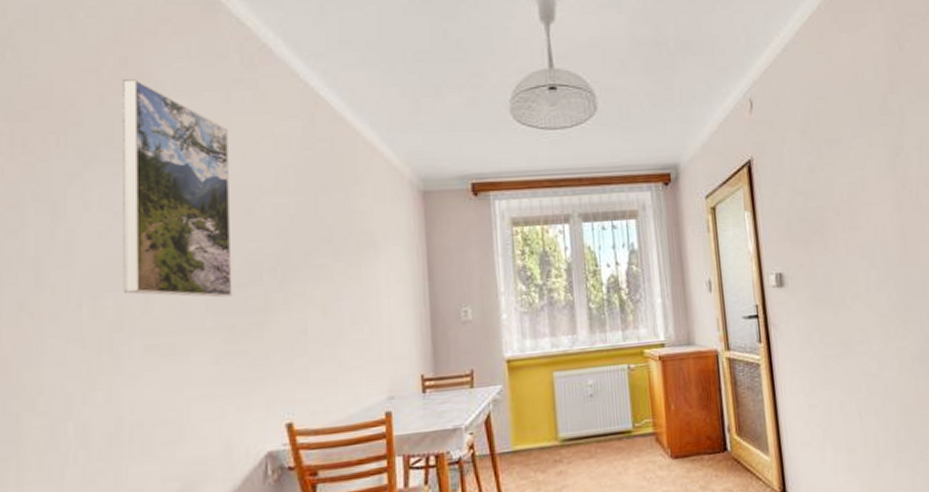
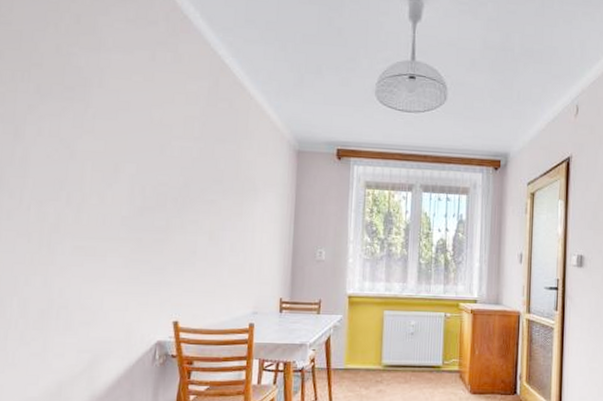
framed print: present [123,79,233,298] -> none [61,33,151,217]

